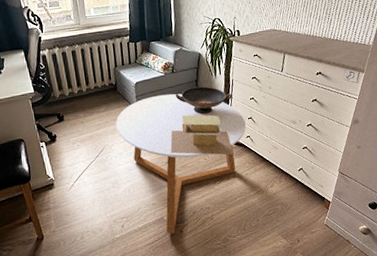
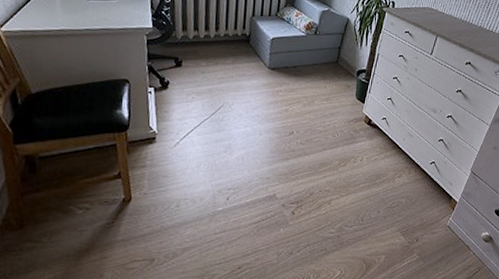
coffee table: present [116,93,246,235] -> none [241,56,384,216]
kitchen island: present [170,114,235,155] -> none [297,83,367,137]
decorative bowl: present [175,86,233,115] -> none [313,54,375,87]

